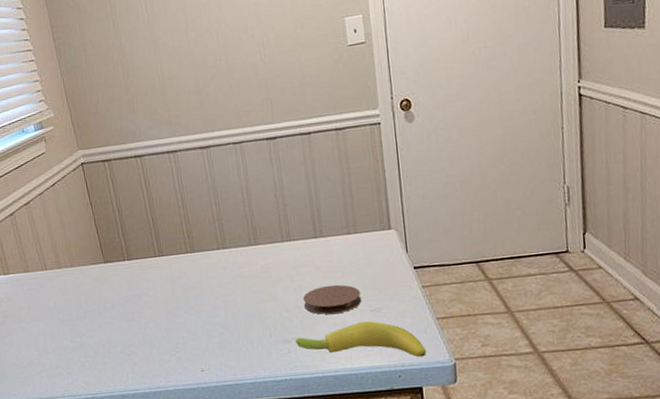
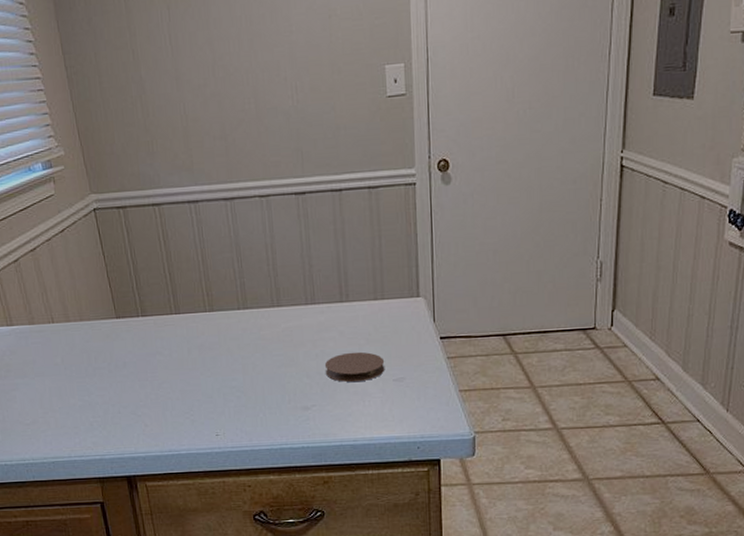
banana: present [294,320,427,358] -> none [314,390,448,430]

